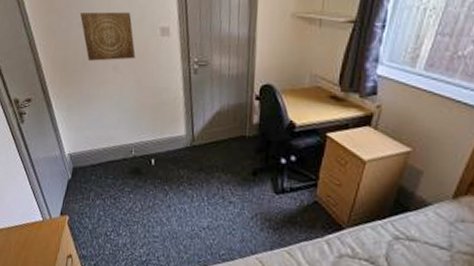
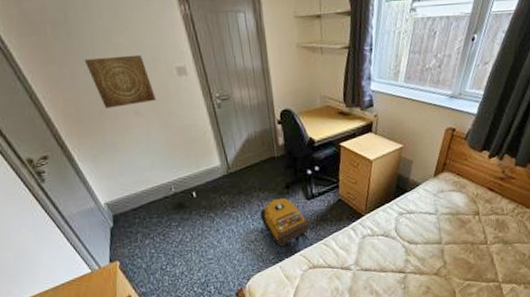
backpack: none [217,184,275,255] -> present [260,197,311,254]

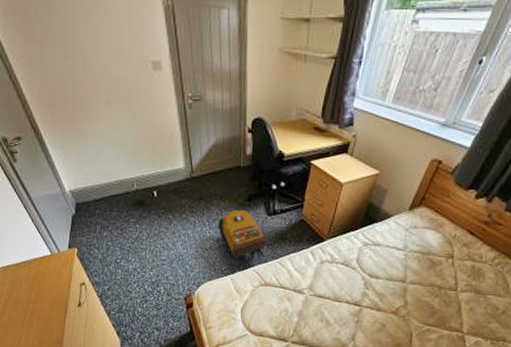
wall art: present [84,54,156,108] -> none [63,43,128,96]

